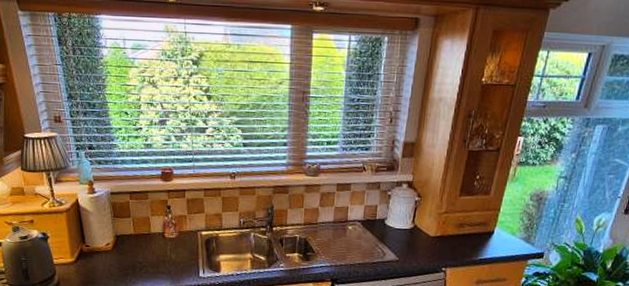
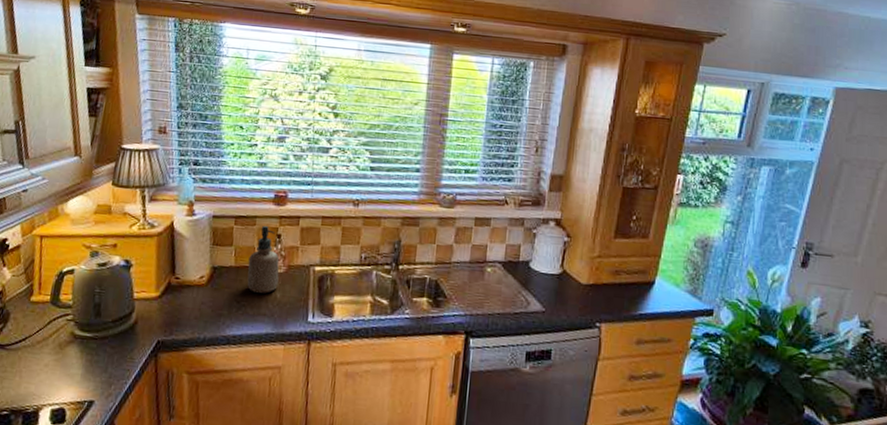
soap dispenser: none [145,198,172,256] -> present [247,225,280,294]

